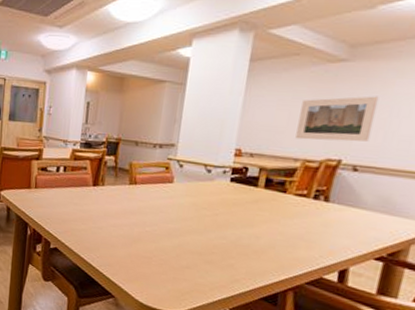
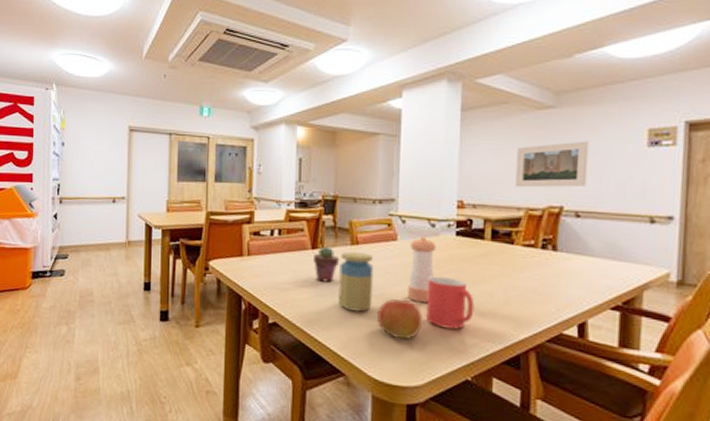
potted succulent: none [94,184,118,216] -> present [314,246,340,282]
jar: none [113,190,149,244] -> present [338,252,374,312]
apple: none [147,234,190,272] -> present [376,298,423,340]
pepper shaker: none [178,181,210,241] -> present [407,237,436,303]
mug: none [193,217,241,266] -> present [426,276,475,329]

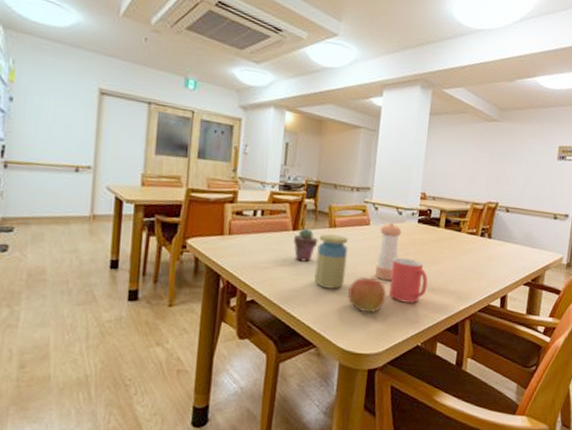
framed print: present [515,141,589,188] -> none [466,150,520,188]

